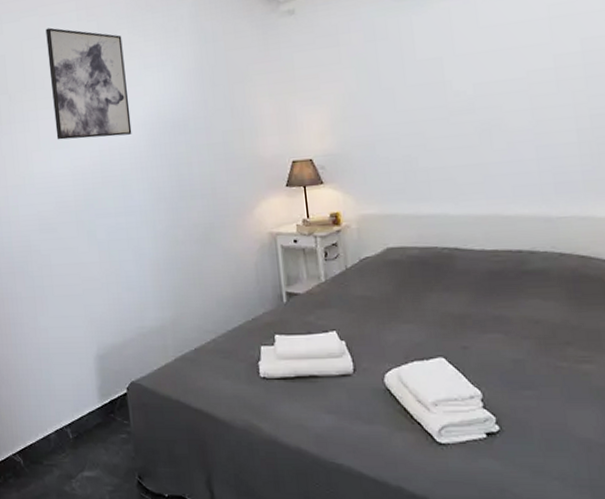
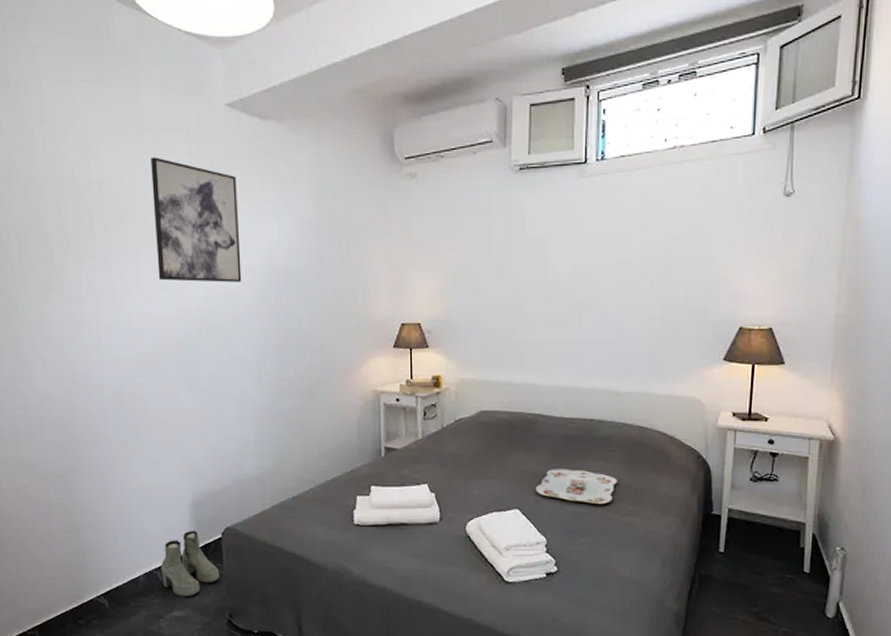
boots: none [70,386,128,456] -> present [161,531,220,597]
serving tray: none [460,309,561,351] -> present [535,469,617,505]

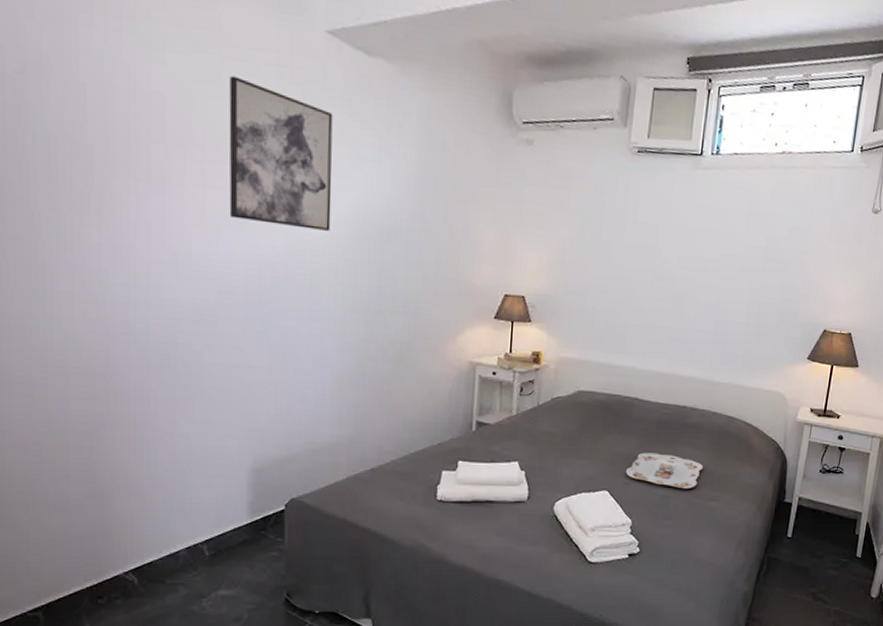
boots: present [161,531,220,597] -> none [208,501,280,574]

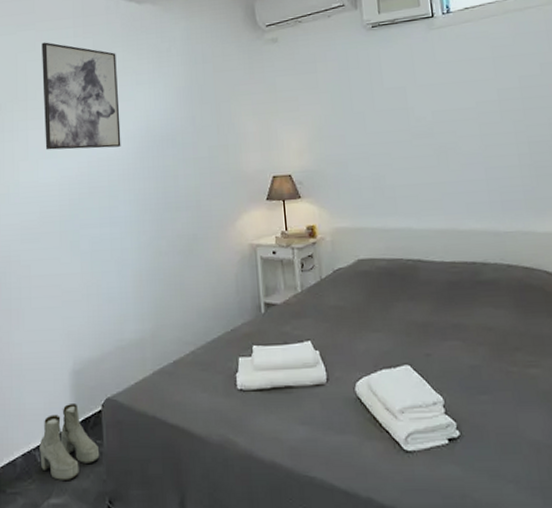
boots: none [208,501,280,574] -> present [39,404,100,480]
serving tray: present [625,452,703,490] -> none [424,317,511,356]

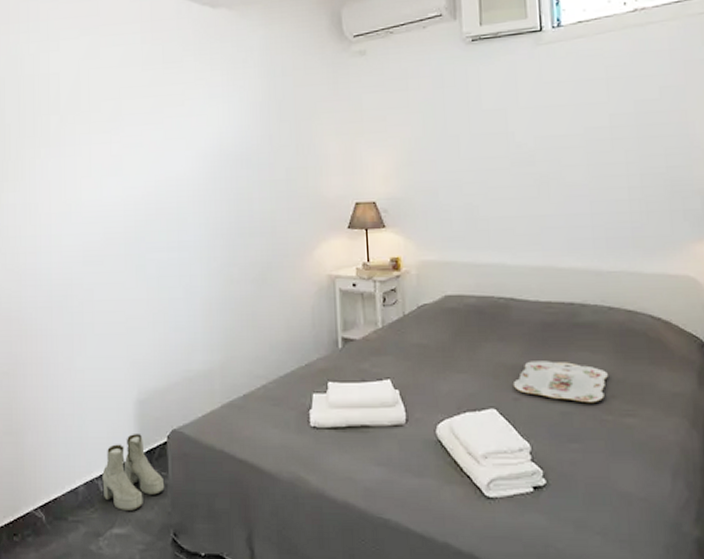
wall art: present [42,42,121,150] -> none [106,48,192,167]
serving tray: none [424,317,511,356] -> present [512,361,608,403]

